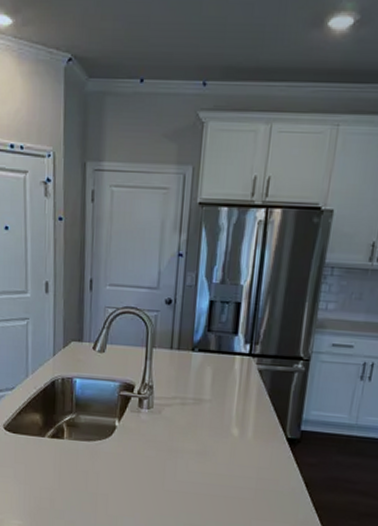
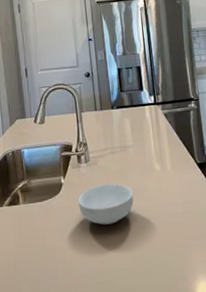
cereal bowl: none [131,437,199,483] -> present [78,183,134,225]

